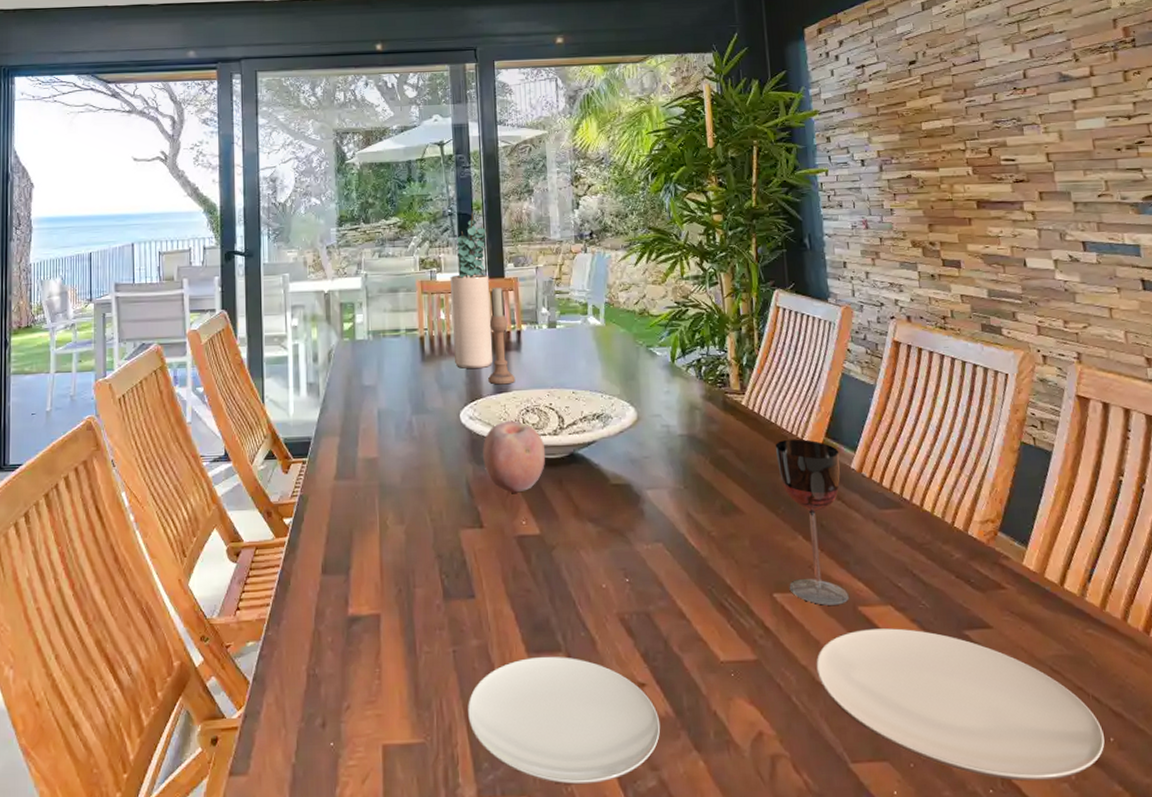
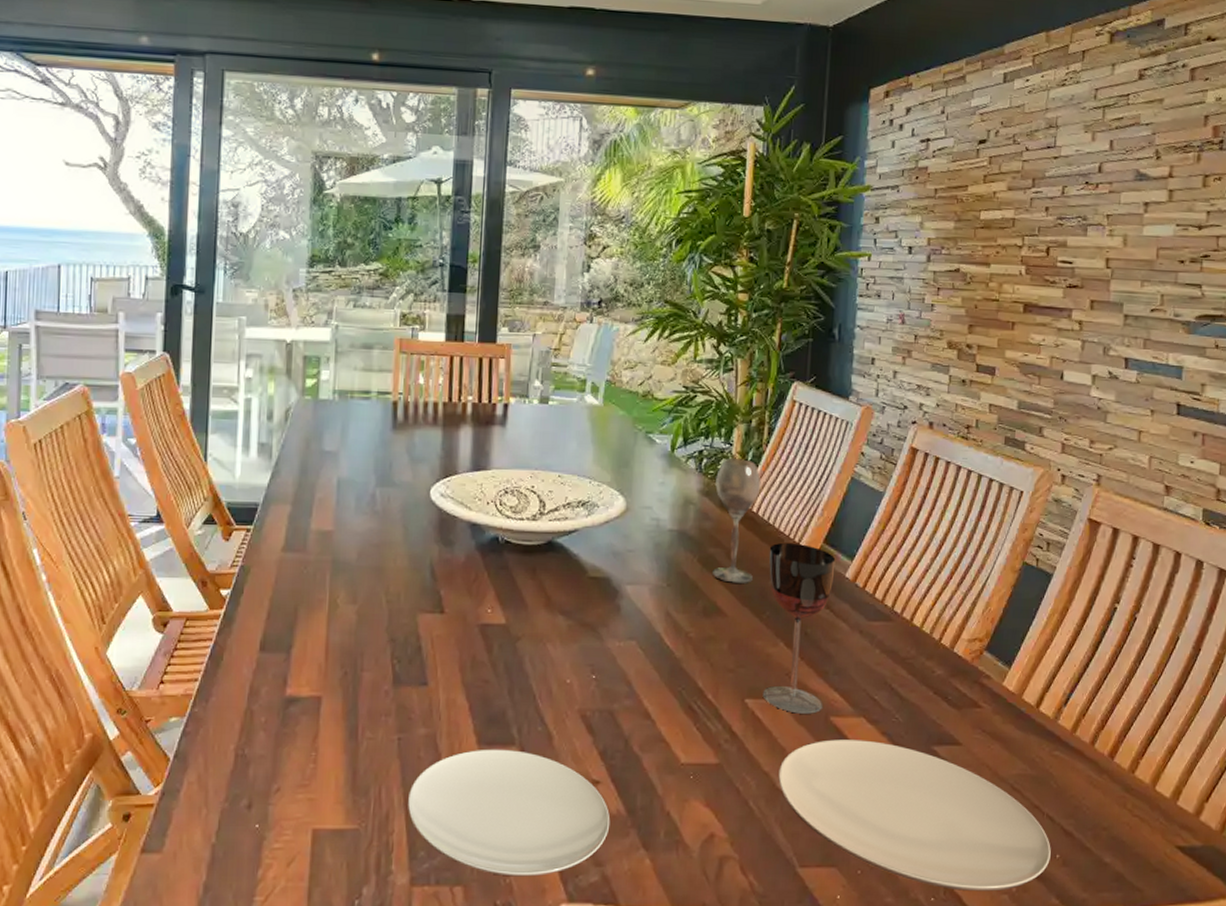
vase: present [450,212,494,369] -> none [430,265,481,442]
fruit: present [483,420,546,493] -> none [451,501,522,579]
candlestick: present [488,287,516,385] -> none [466,352,497,462]
wineglass: none [716,364,764,481] -> present [713,458,761,583]

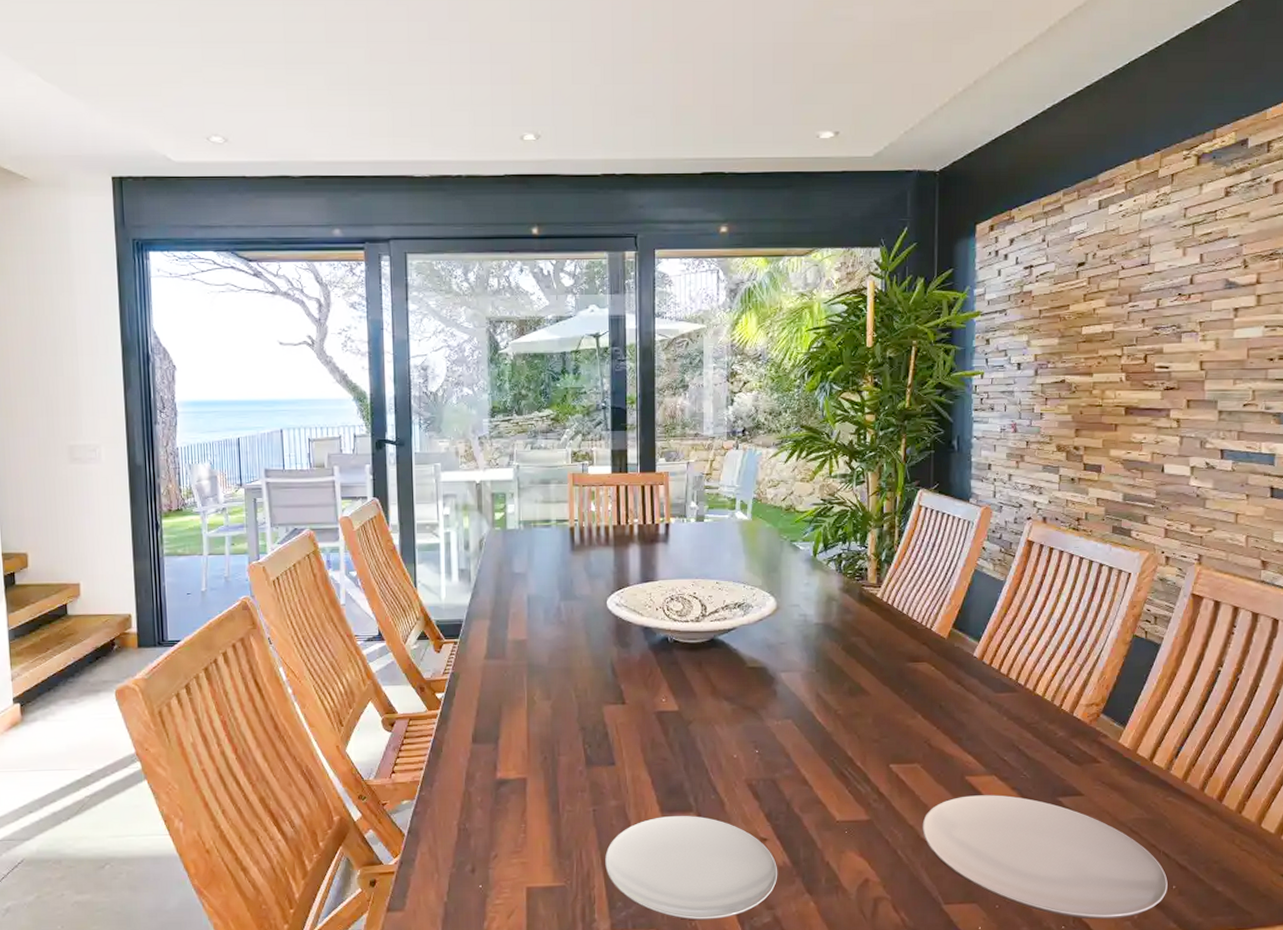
wineglass: present [713,458,761,583] -> none [854,559,895,666]
wineglass: present [762,542,836,714] -> none [904,629,964,775]

